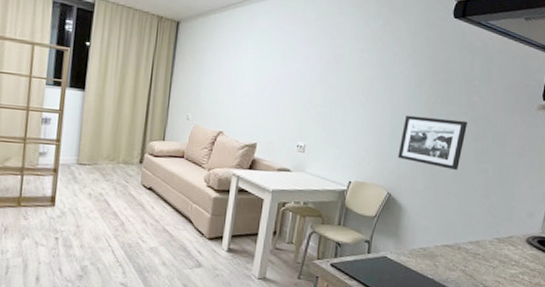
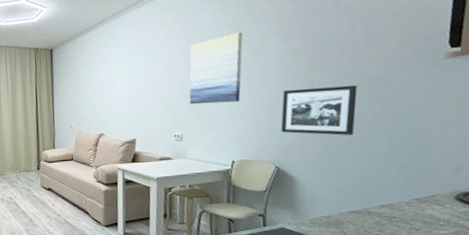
wall art: none [317,46,379,120] -> present [189,32,243,105]

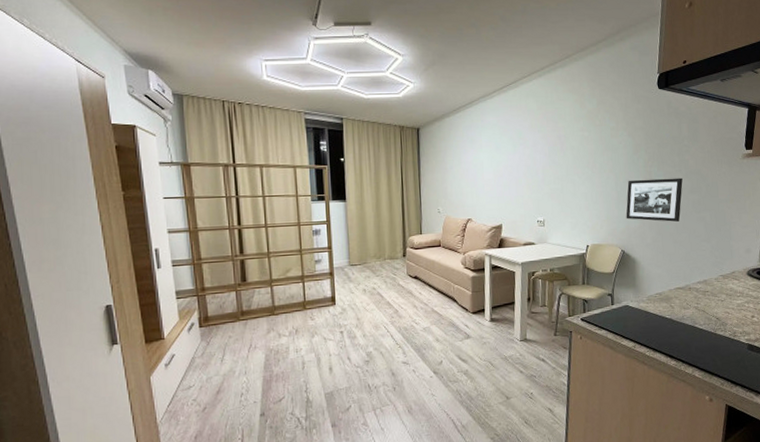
wall art: present [189,32,243,105] -> none [550,124,597,192]

